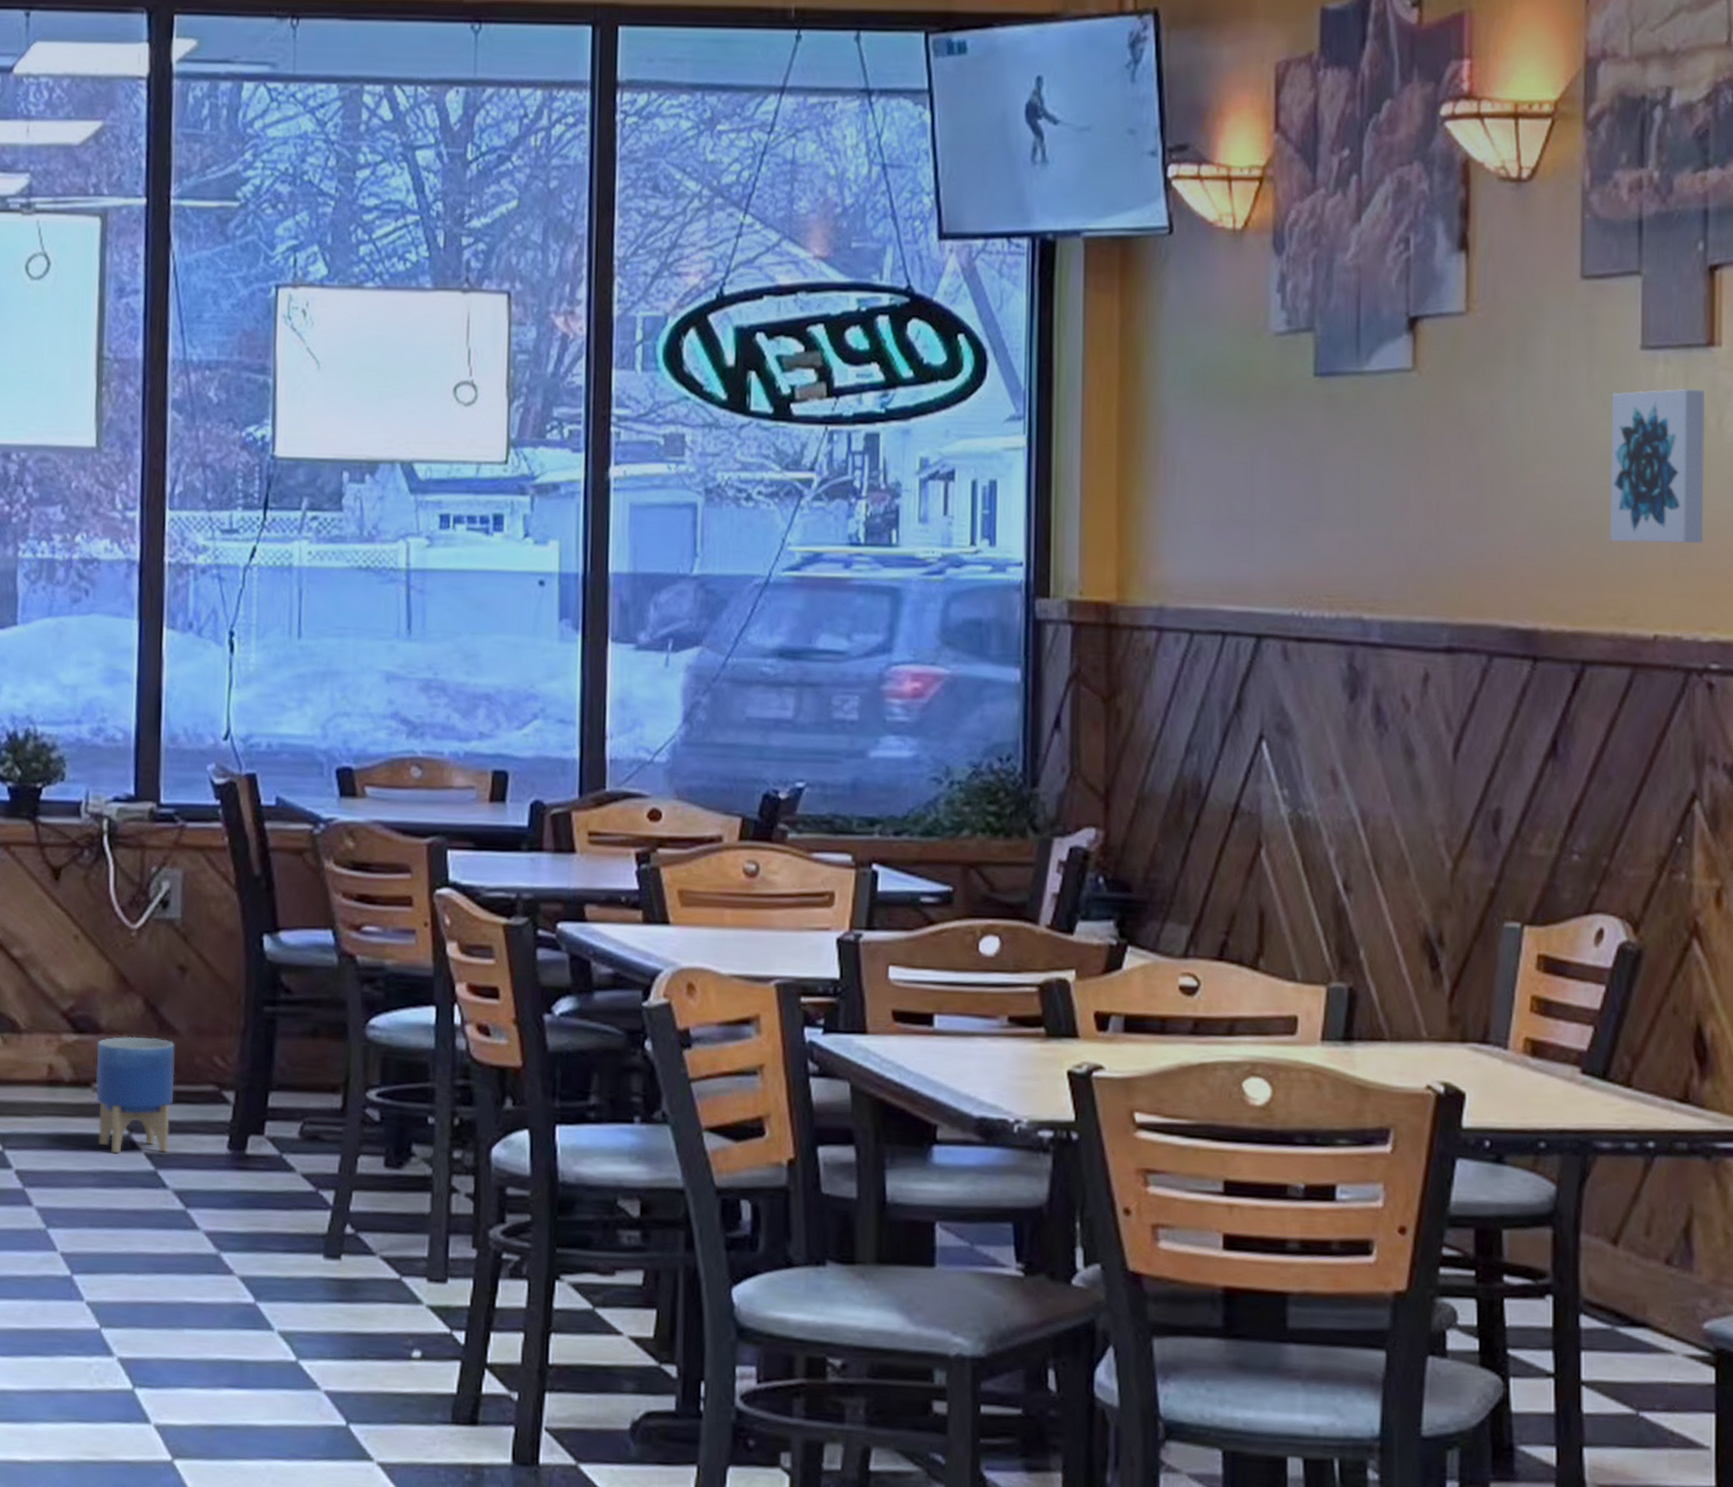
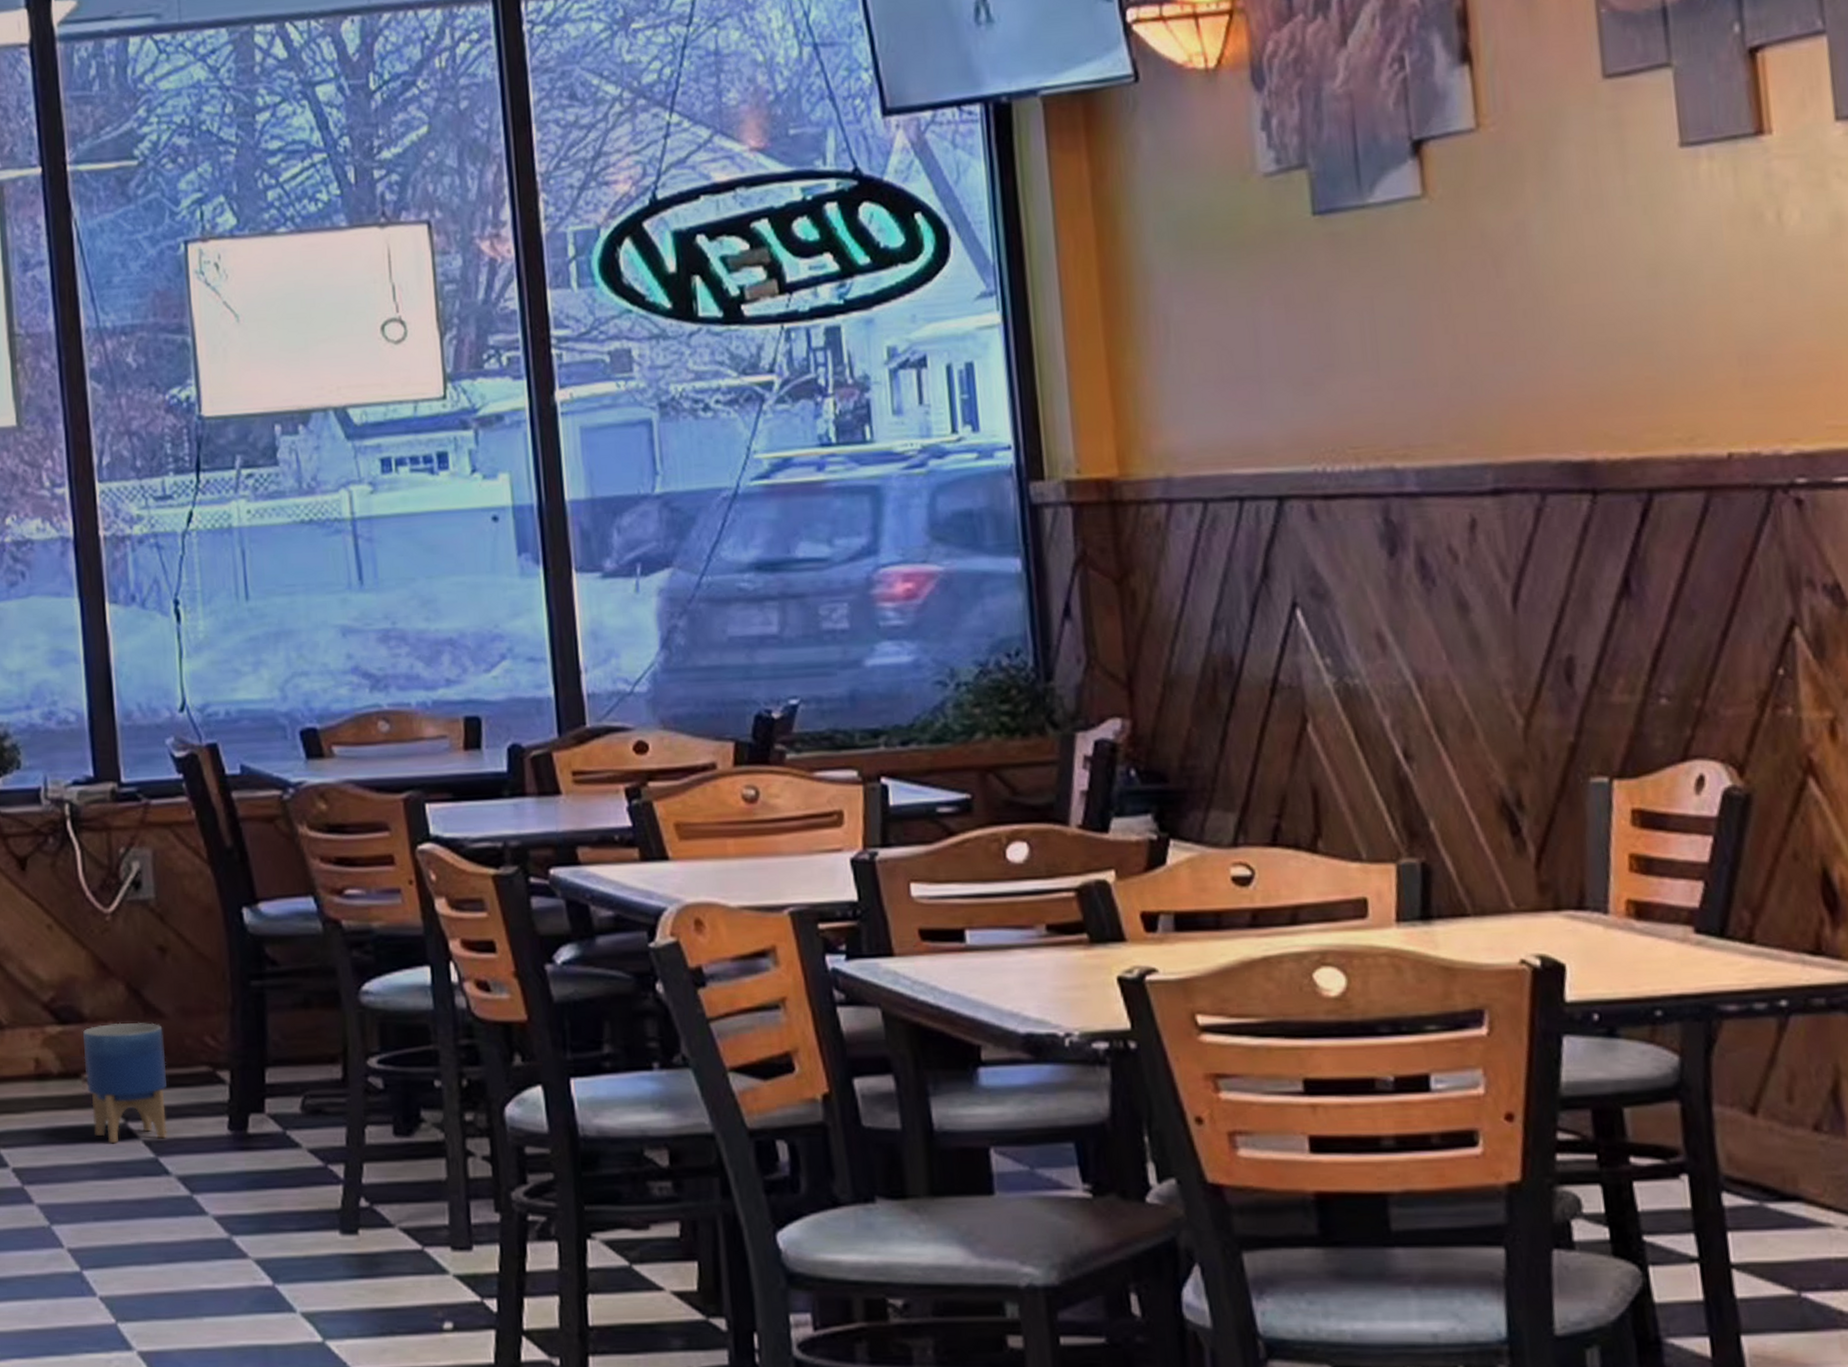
wall art: present [1610,388,1706,543] -> none [1651,183,1775,357]

